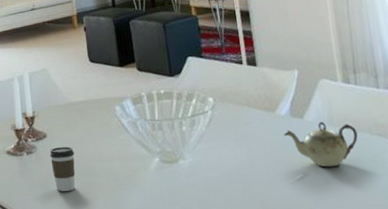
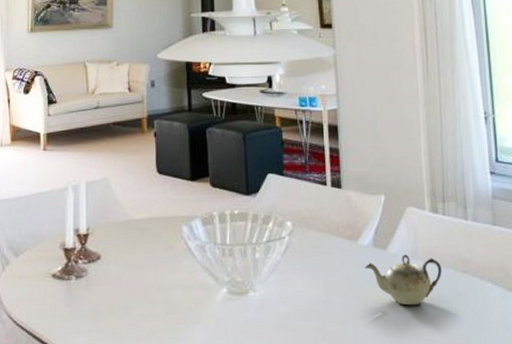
coffee cup: present [50,146,76,191] -> none [103,271,131,324]

